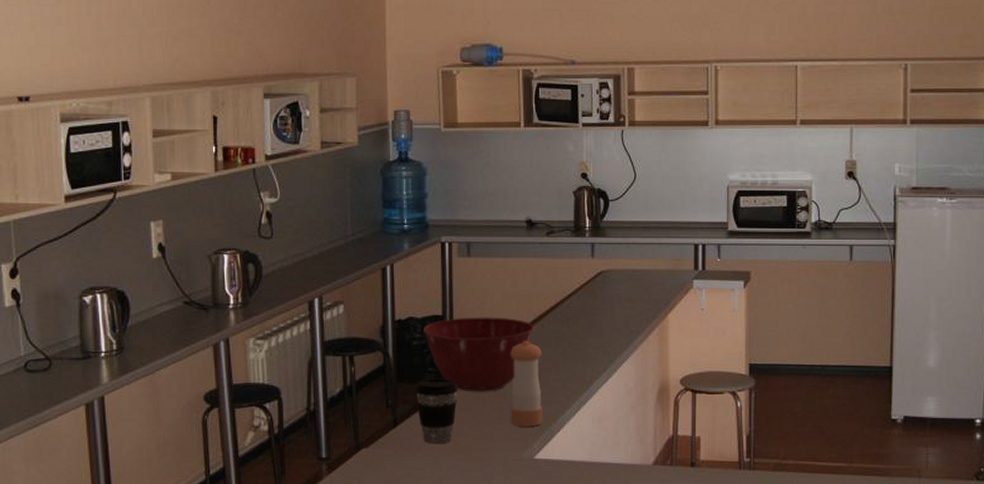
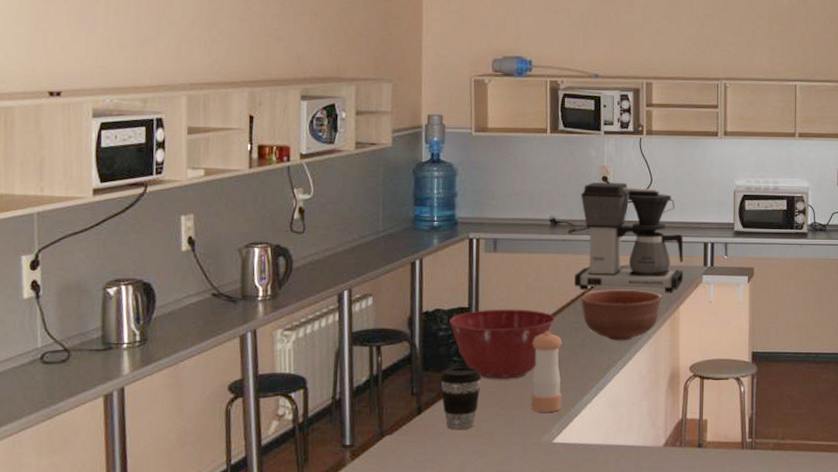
coffee maker: none [554,180,672,300] -> present [574,182,684,293]
bowl: none [561,296,648,351] -> present [581,289,662,341]

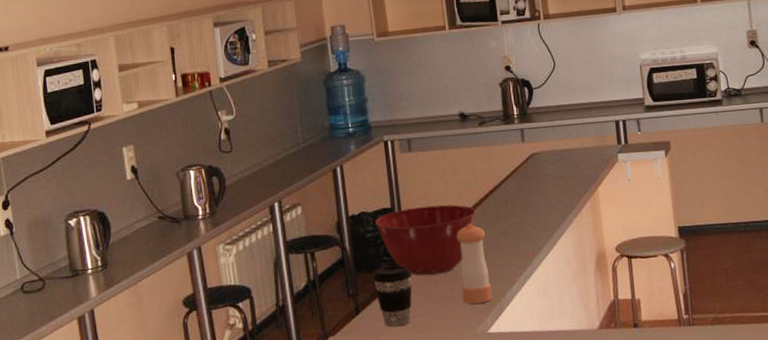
coffee maker: present [574,182,684,293] -> none [486,70,599,181]
bowl: present [581,289,662,341] -> none [498,175,579,228]

